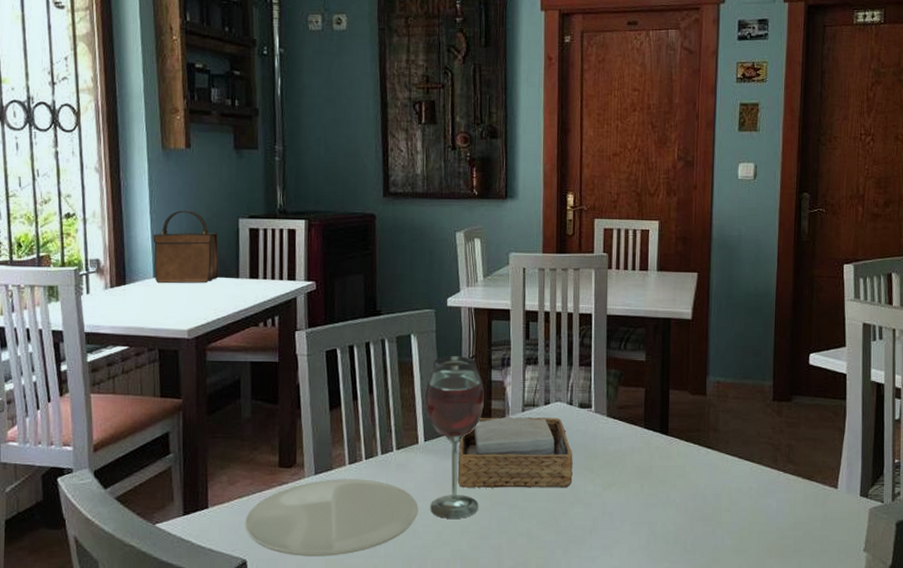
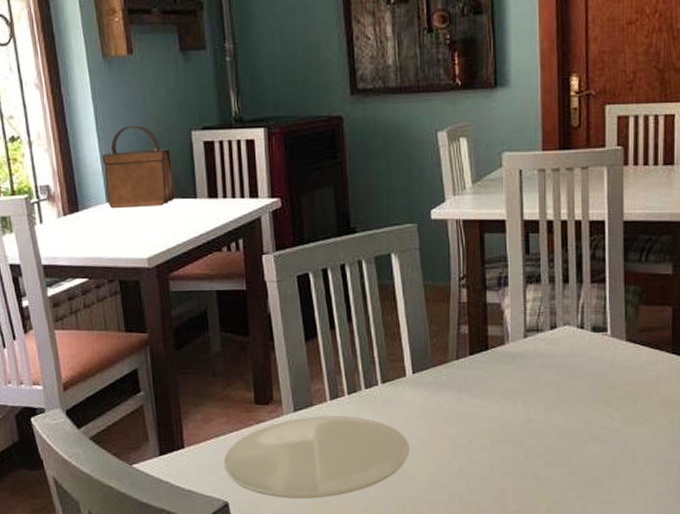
wineglass: present [425,356,484,518] -> none [410,276,479,458]
napkin holder: present [457,417,573,488] -> none [451,344,586,424]

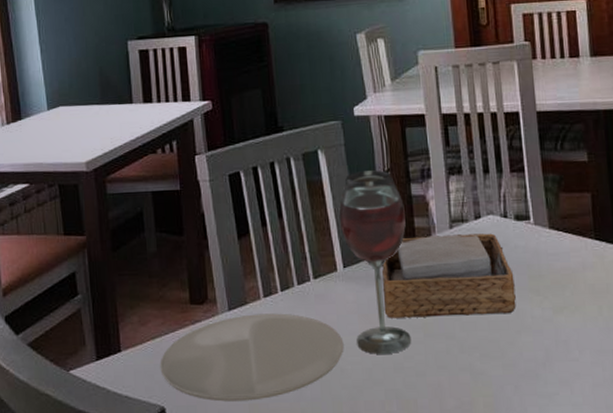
handbag: present [102,125,175,209] -> none [44,37,112,116]
wineglass: none [410,276,479,458] -> present [339,170,412,354]
napkin holder: none [451,344,586,424] -> present [381,233,516,318]

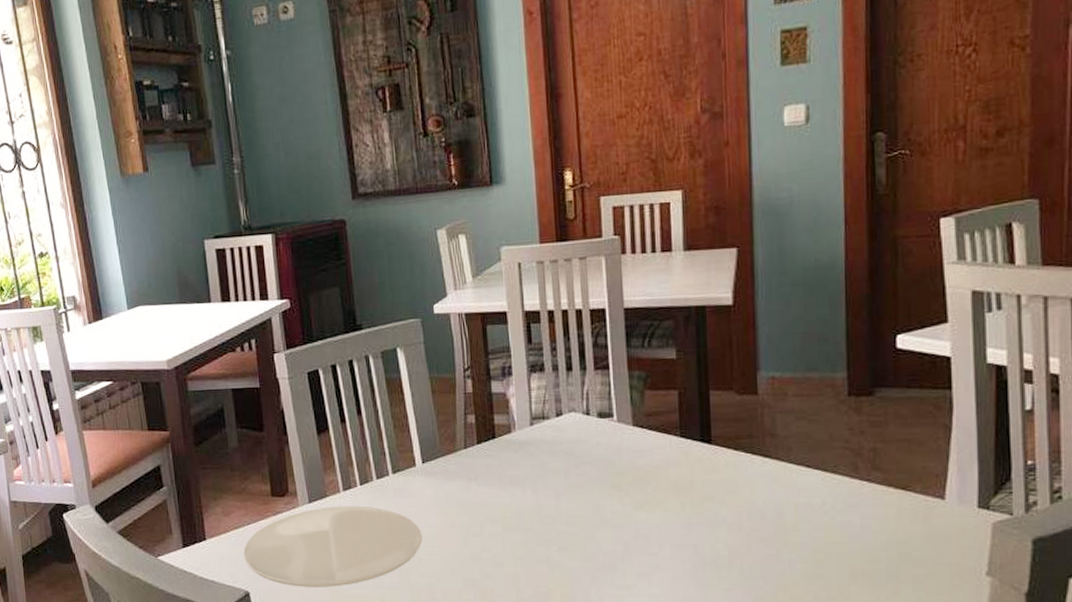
wineglass: present [339,170,412,354] -> none [418,368,490,545]
napkin holder: present [381,233,516,318] -> none [460,430,596,512]

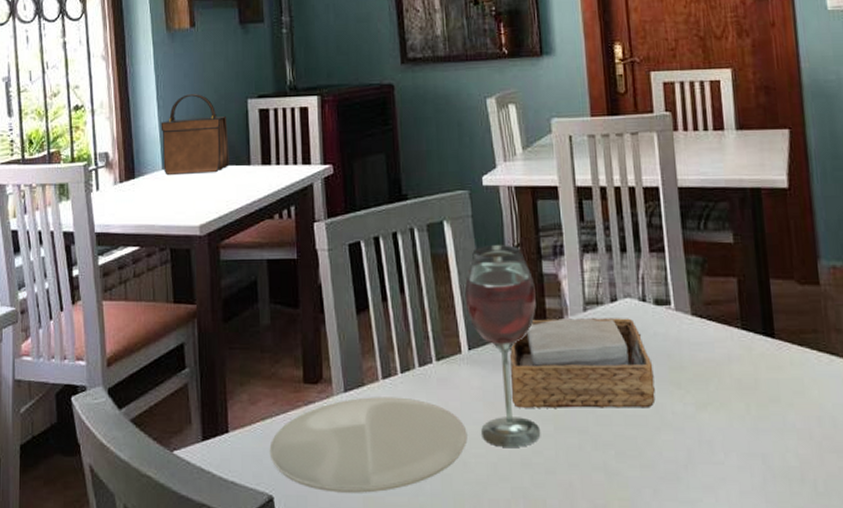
handbag: none [122,237,191,316] -> present [160,94,229,176]
wineglass: none [418,368,490,545] -> present [464,245,541,447]
napkin holder: none [460,430,596,512] -> present [509,318,656,408]

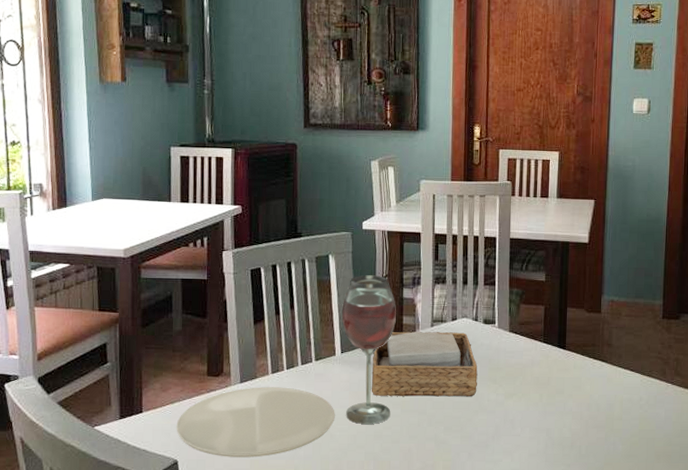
handbag: present [160,94,229,176] -> none [91,139,153,207]

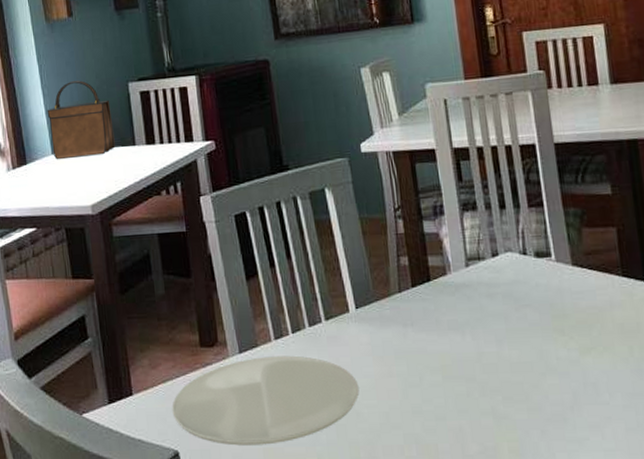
handbag: none [91,139,153,207] -> present [47,80,115,160]
wineglass: present [341,275,396,424] -> none [349,207,430,397]
napkin holder: present [371,331,478,397] -> none [395,271,540,360]

